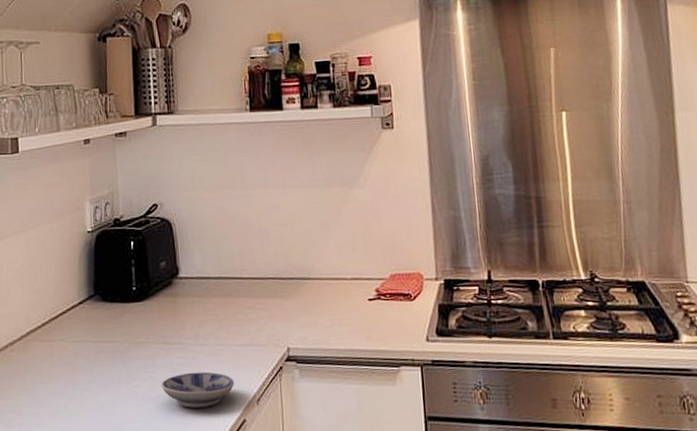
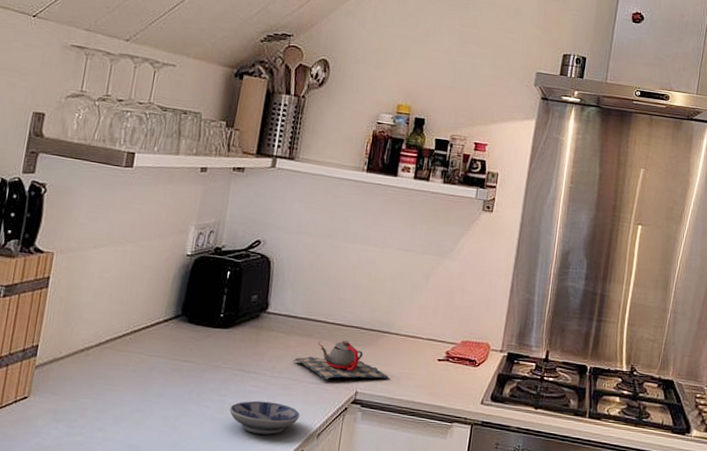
teapot: none [215,293,321,340] -> present [293,340,390,380]

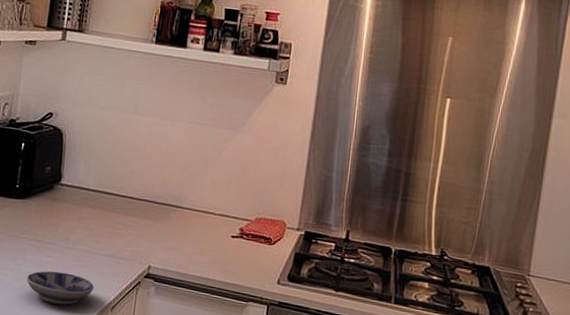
teapot: present [293,340,390,380] -> none [86,213,183,255]

